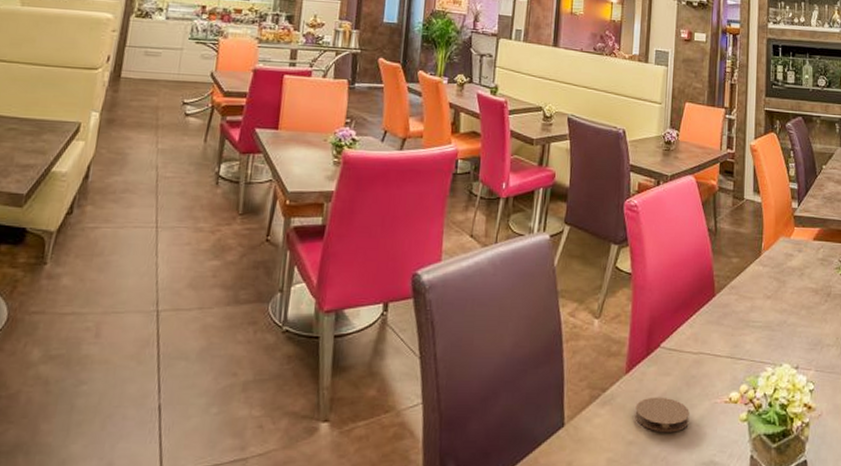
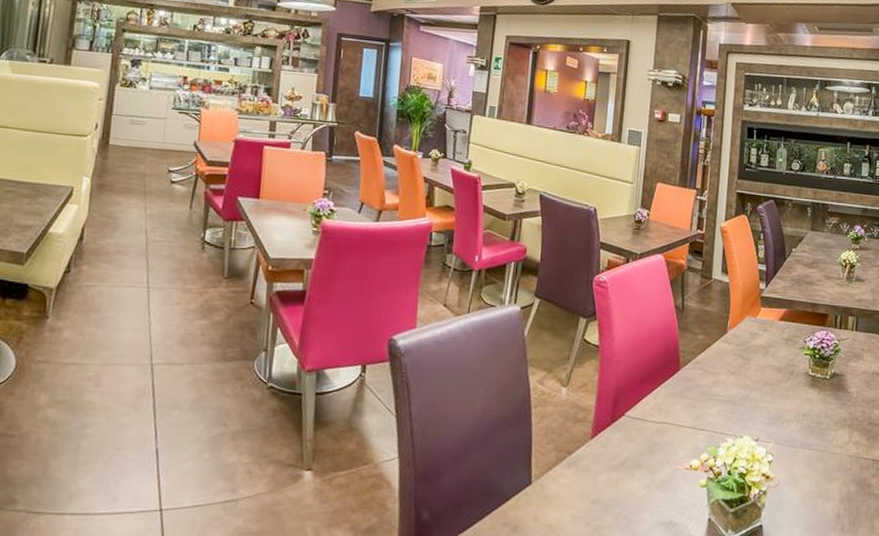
coaster: present [635,397,690,433] -> none [599,461,651,494]

